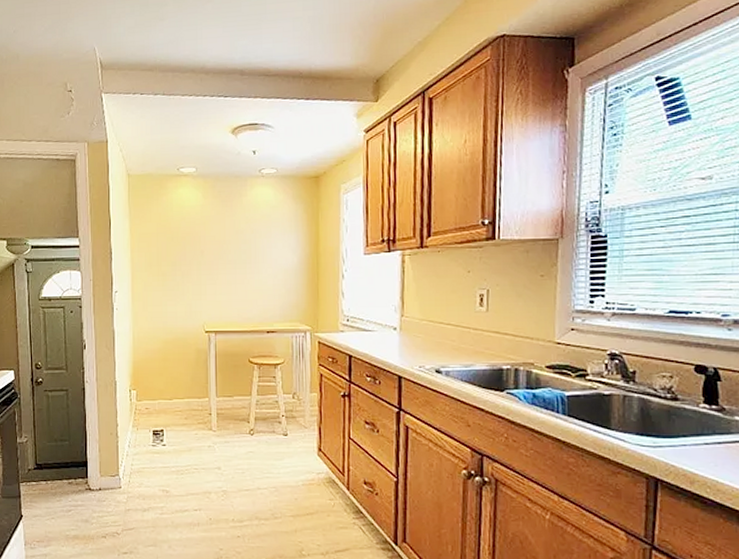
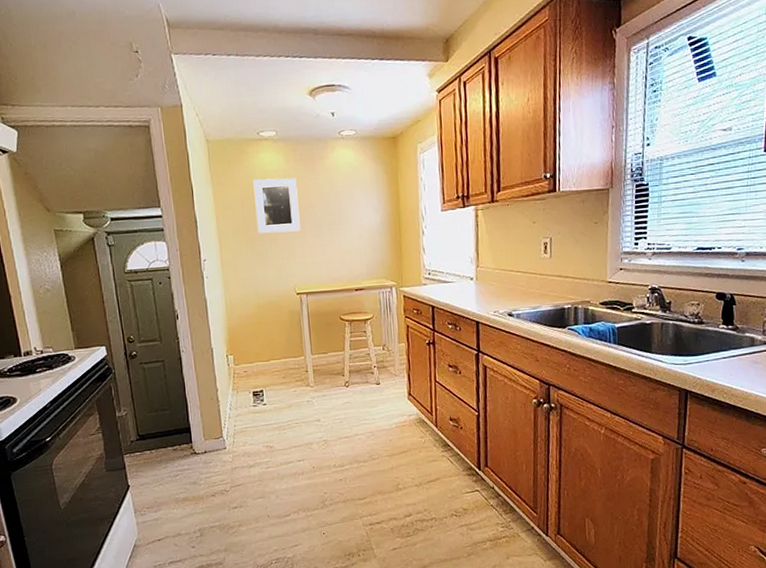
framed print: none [170,214,214,269] -> present [253,178,301,234]

